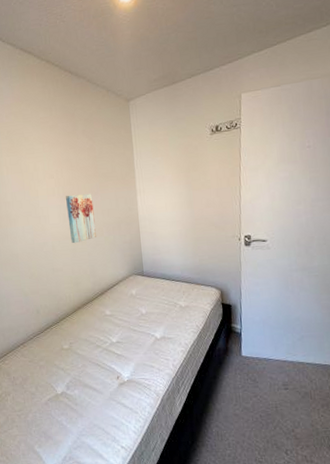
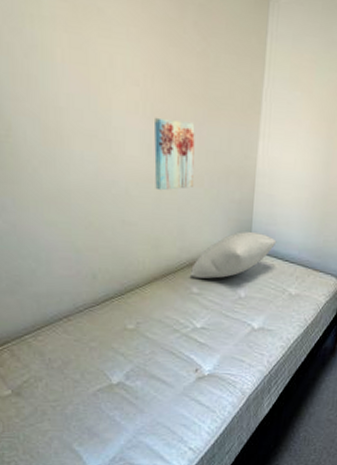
pillow: none [102,261,163,303] -> present [189,231,277,279]

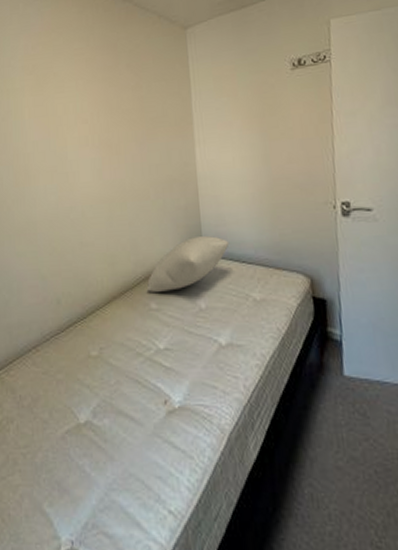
wall art: present [154,117,195,191] -> none [102,144,142,209]

